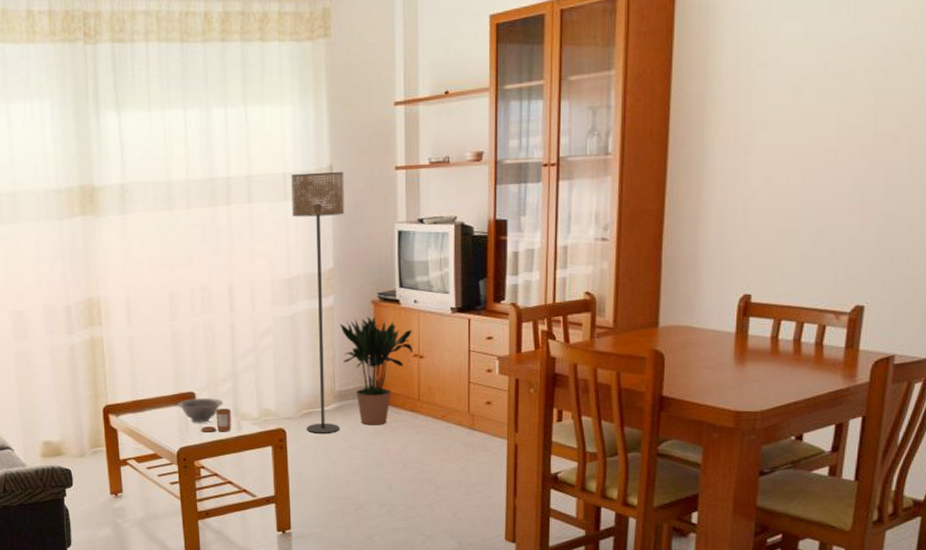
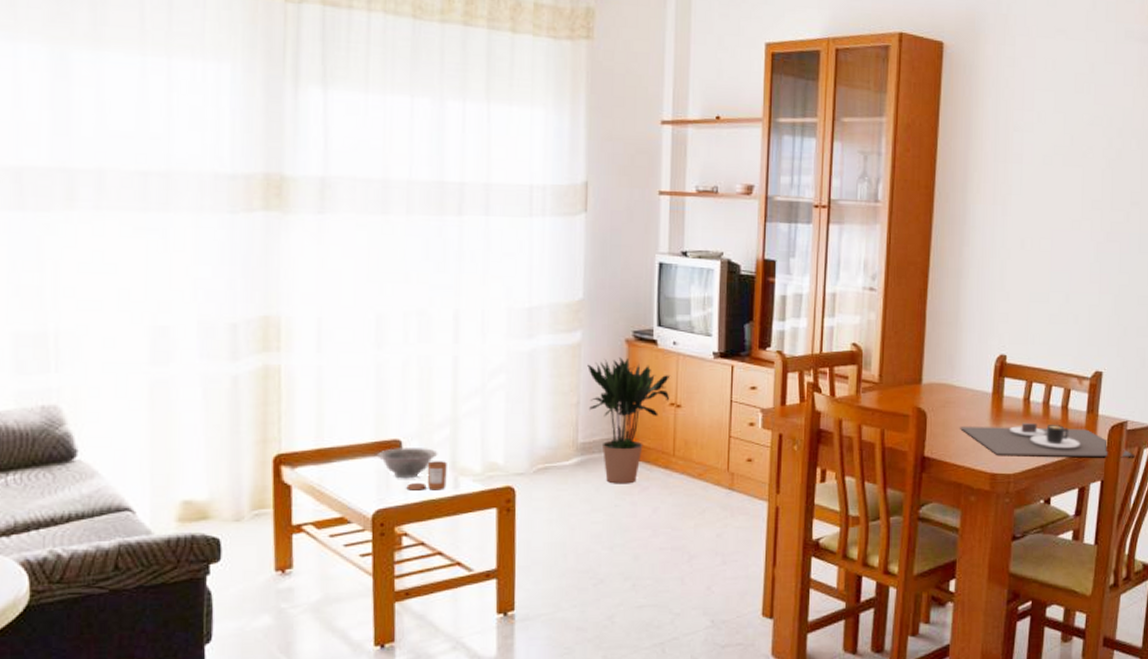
floor lamp: present [291,172,345,433] -> none [538,187,601,493]
place setting: none [701,360,905,394] -> present [960,422,1136,458]

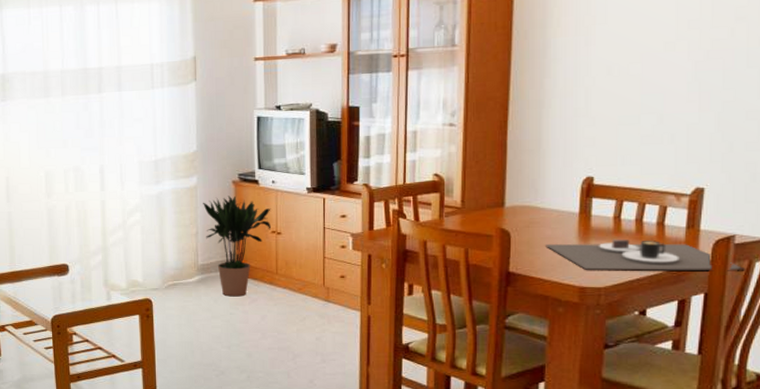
decorative bowl: present [377,448,438,477] -> none [52,270,94,292]
candle: present [406,461,447,491] -> none [73,280,102,302]

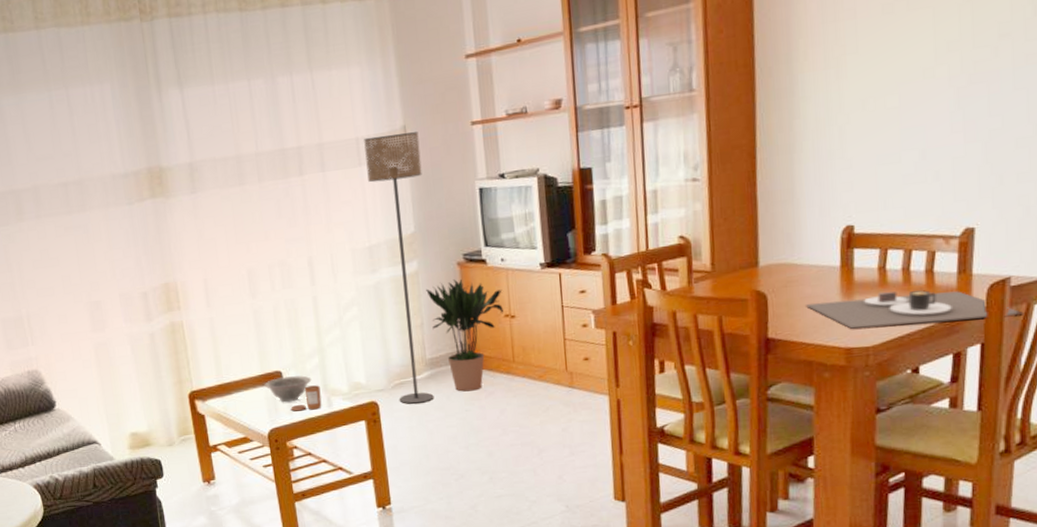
decorative bowl: none [52,270,94,292] -> present [265,375,312,402]
candle: none [73,280,102,302] -> present [290,385,322,412]
floor lamp: none [158,63,207,304] -> present [364,132,434,404]

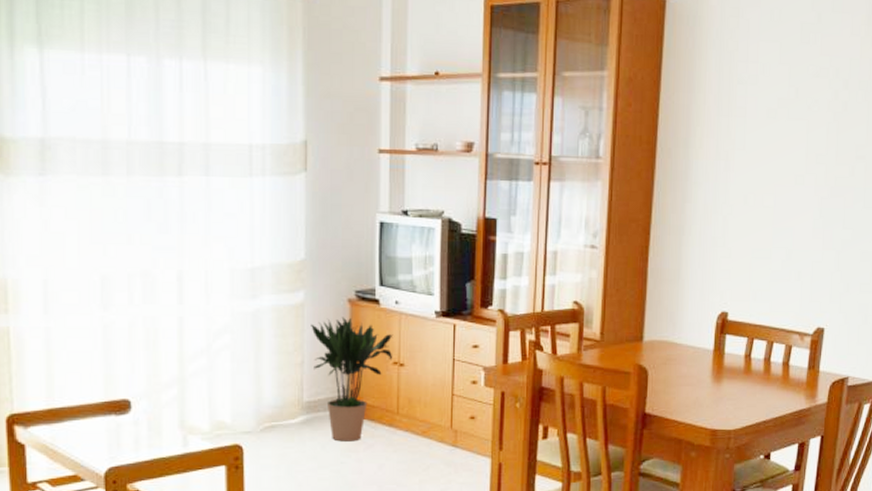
decorative bowl: present [265,375,312,402] -> none [108,407,167,436]
candle: present [290,385,322,412] -> none [137,420,176,449]
floor lamp: present [364,132,434,404] -> none [258,146,320,451]
place setting: present [806,290,1025,329] -> none [681,378,856,414]

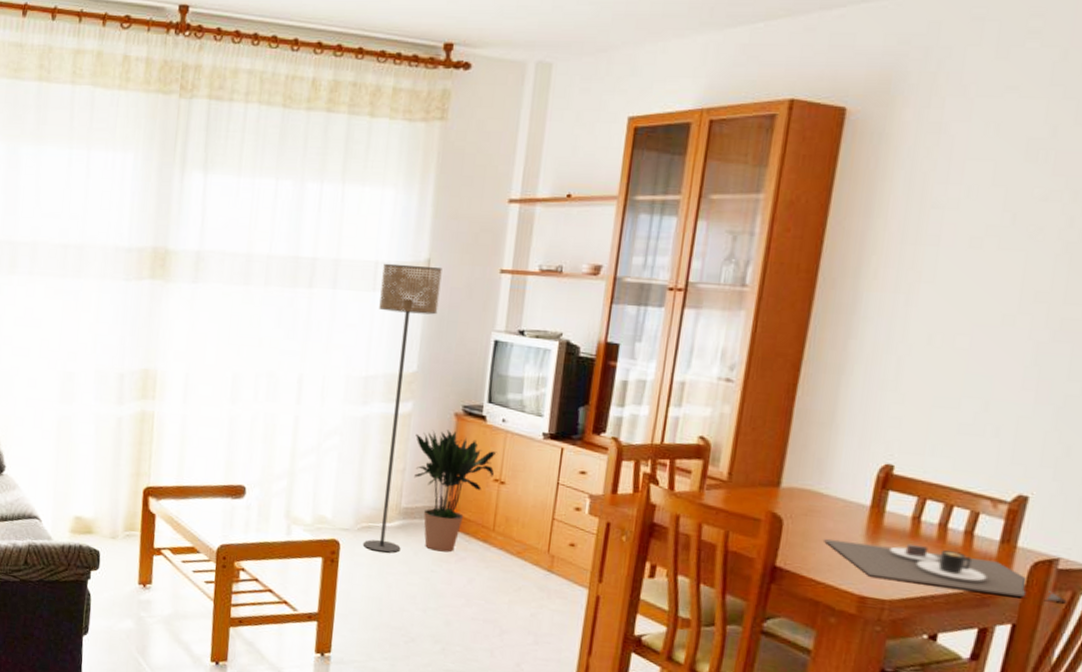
floor lamp: none [258,146,320,451] -> present [362,263,442,553]
place setting: none [681,378,856,414] -> present [824,539,1068,604]

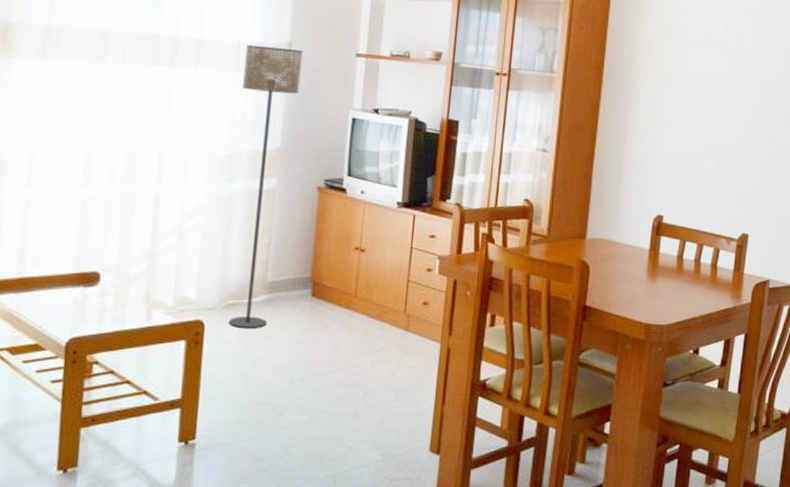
potted plant: present [414,430,497,552] -> none [279,203,357,322]
place setting: present [824,539,1068,604] -> none [619,277,777,314]

